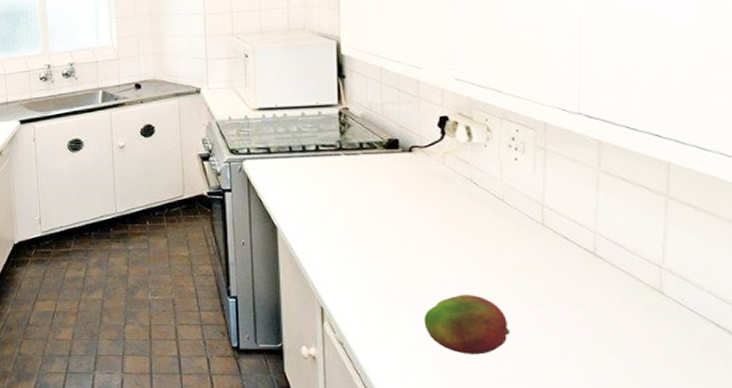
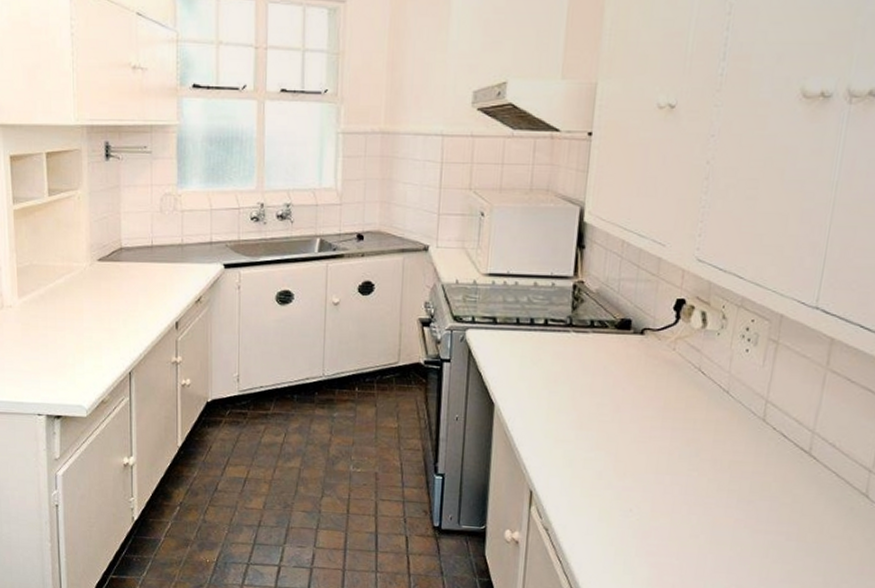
fruit: present [424,295,510,355] -> none [632,486,716,548]

